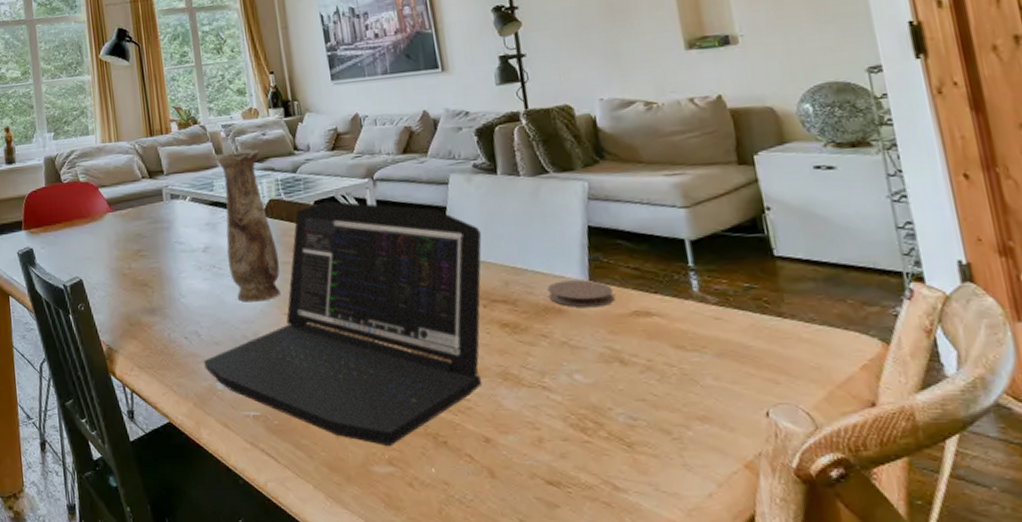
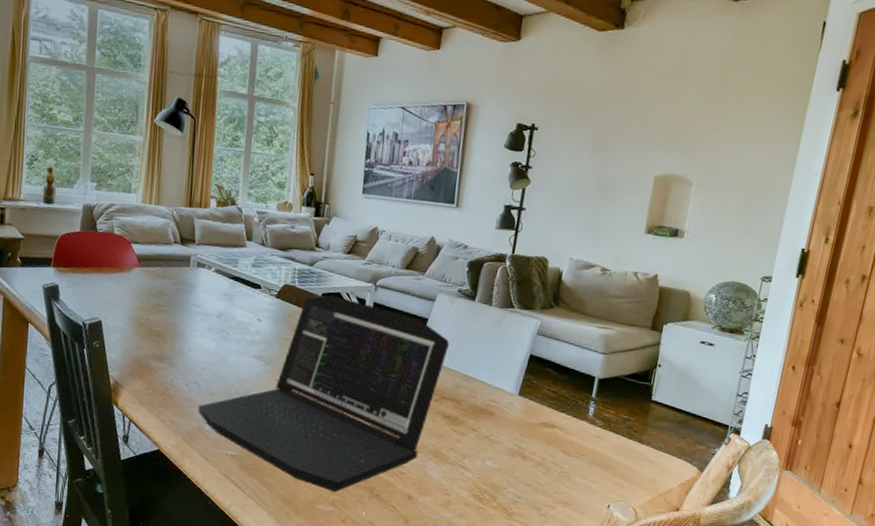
vase: present [214,149,281,302] -> none [236,235,285,367]
coaster: present [547,280,615,308] -> none [485,391,534,415]

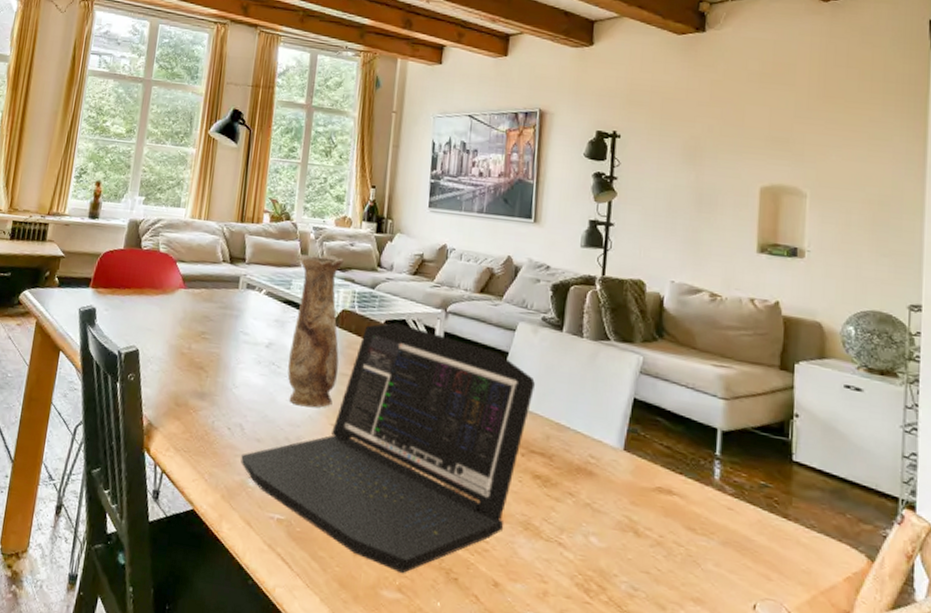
vase: none [236,235,285,367] -> present [287,253,344,408]

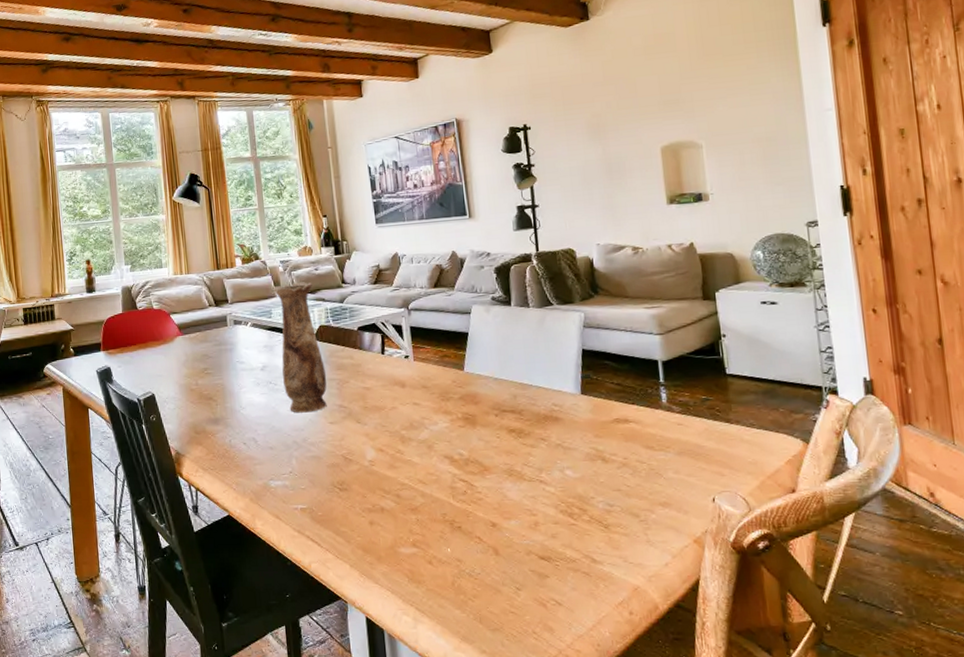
laptop: present [240,322,536,574] -> none [260,327,497,532]

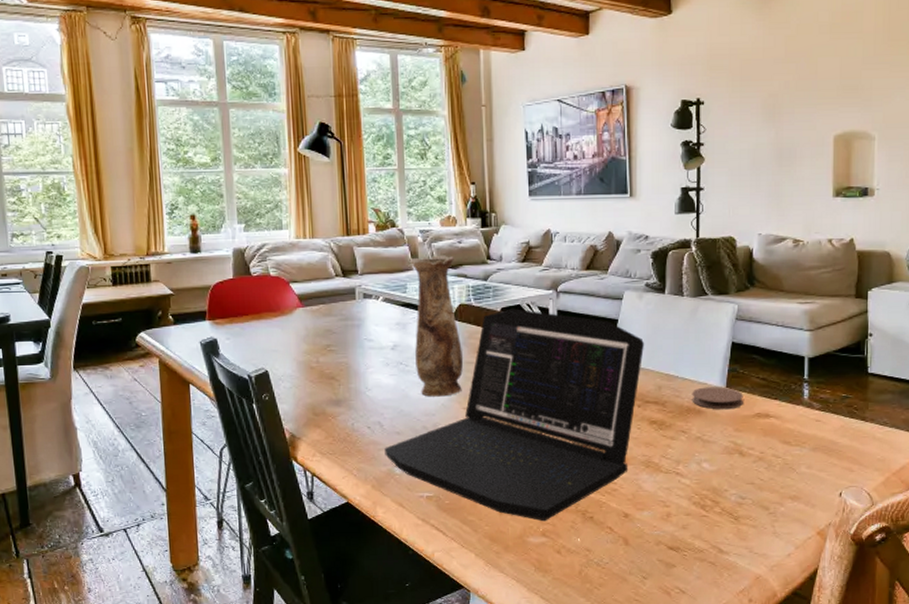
laptop: none [260,327,497,532] -> present [384,308,645,522]
coaster: none [547,393,600,416] -> present [692,387,743,410]

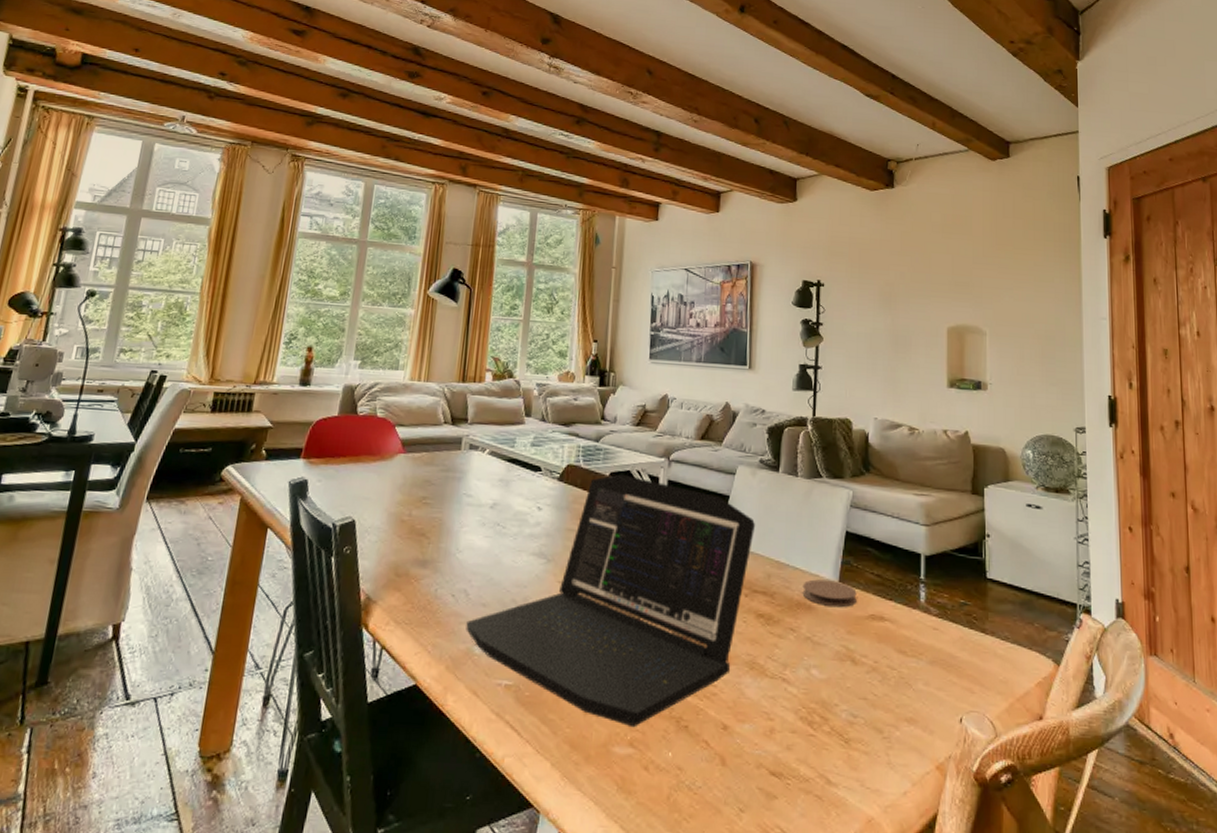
vase: present [409,255,464,397] -> none [513,410,568,567]

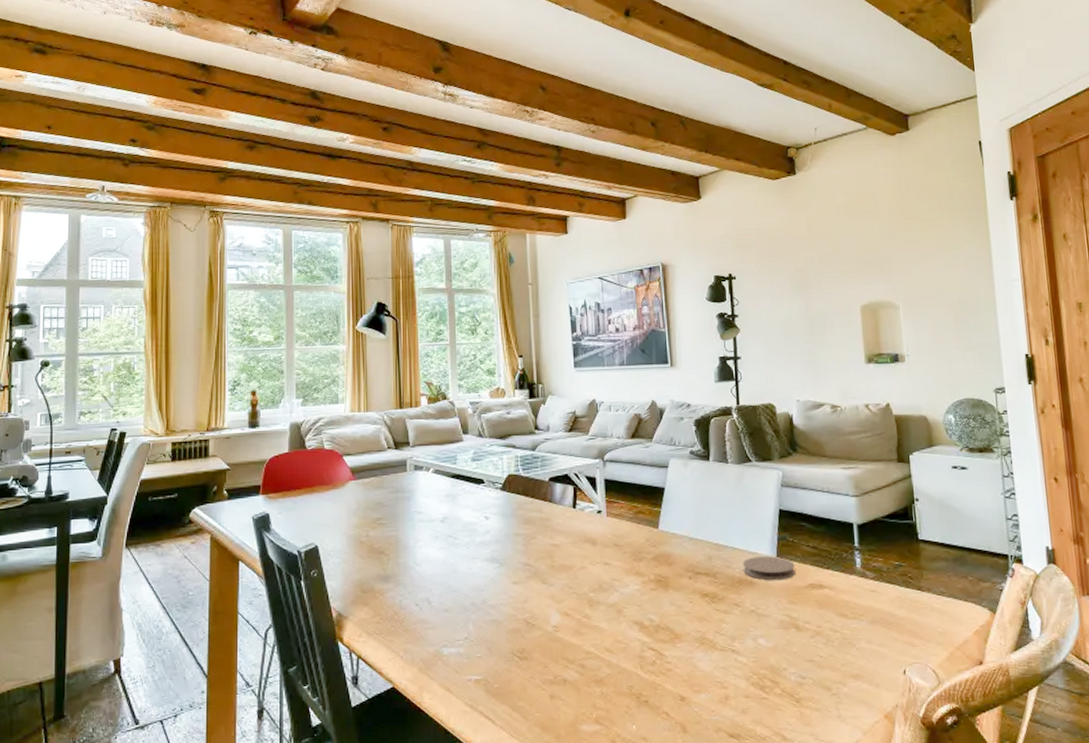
laptop: present [466,474,756,728] -> none [432,478,693,707]

